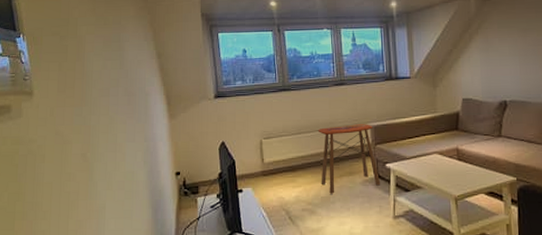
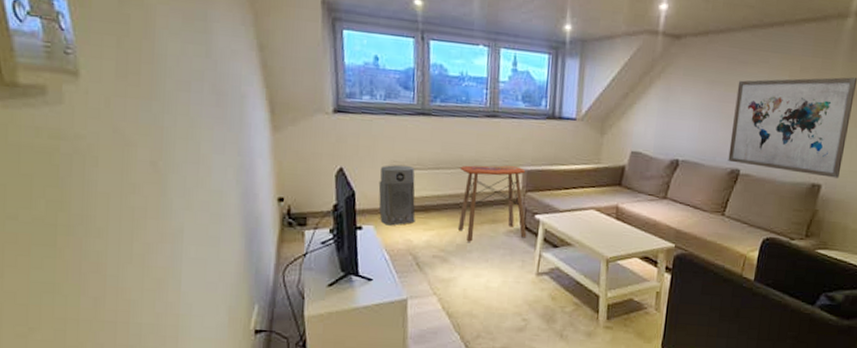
air purifier: none [253,134,285,187] -> present [378,165,416,226]

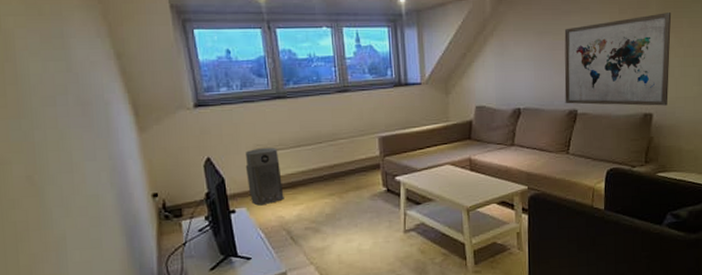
side table: present [457,165,527,242] -> none [319,134,390,211]

